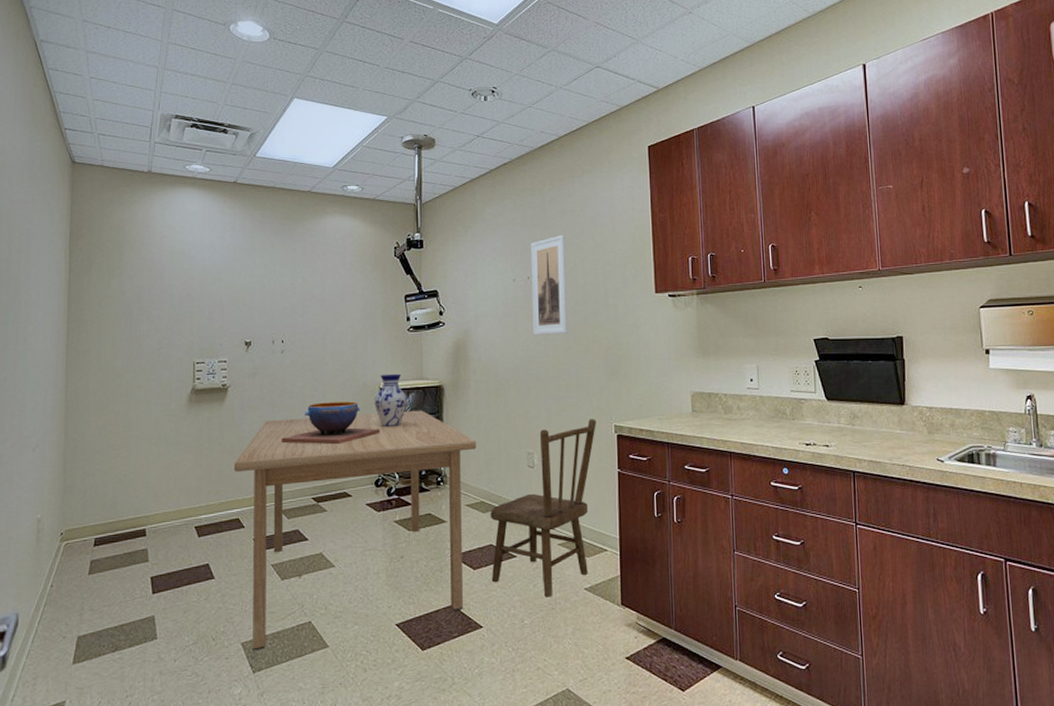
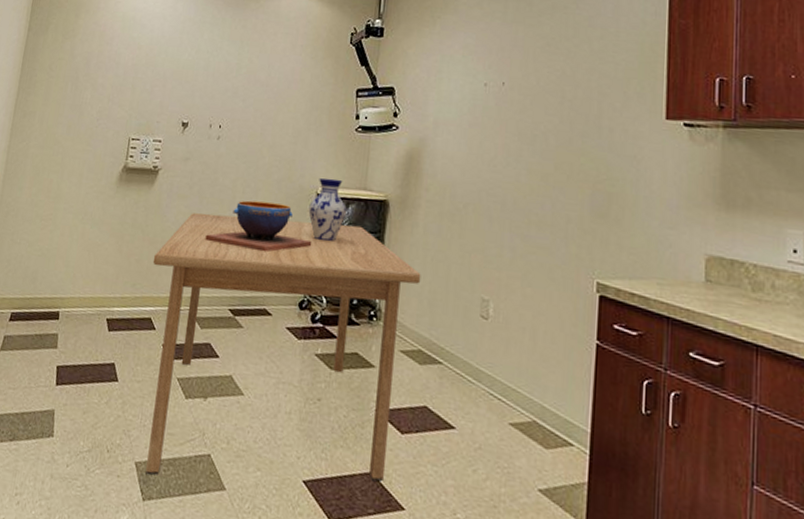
dining chair: present [490,419,596,597] -> none [421,269,573,491]
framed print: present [531,235,568,335] -> none [502,35,554,157]

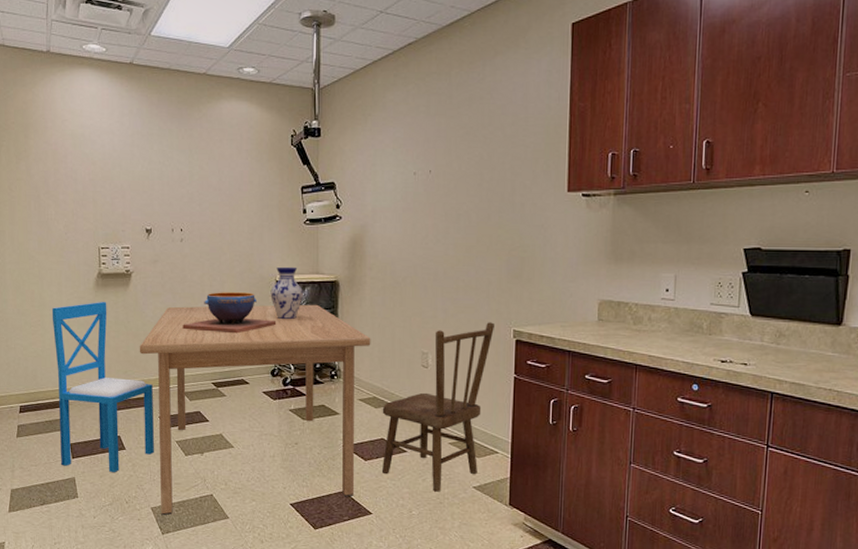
dining chair: none [42,199,162,411] -> present [51,302,154,473]
dining chair: none [421,269,573,491] -> present [381,322,494,492]

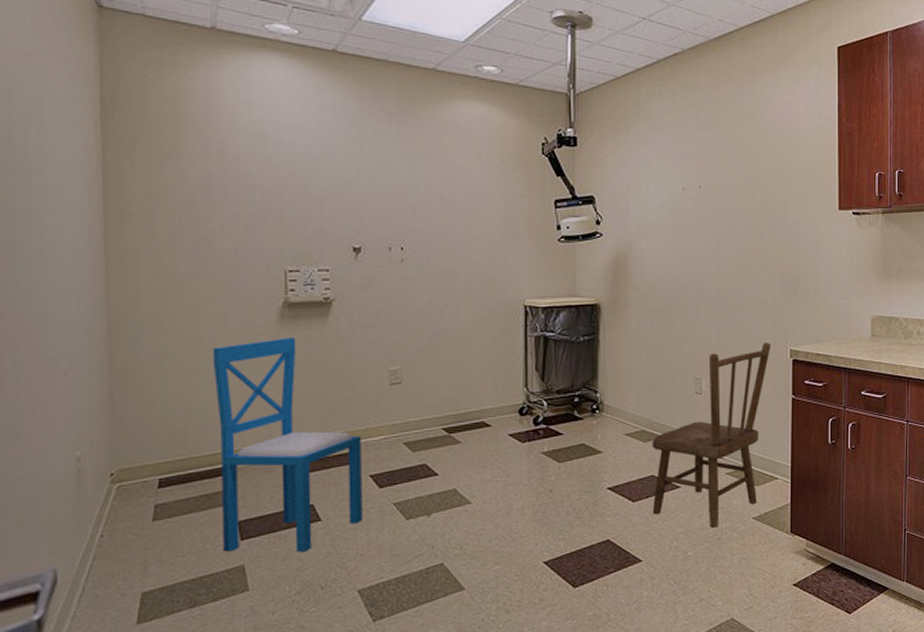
table: present [139,304,371,516] -> none [342,331,638,598]
decorative bowl: present [182,292,277,334] -> none [403,320,525,369]
vase: present [270,266,303,320] -> none [517,289,557,350]

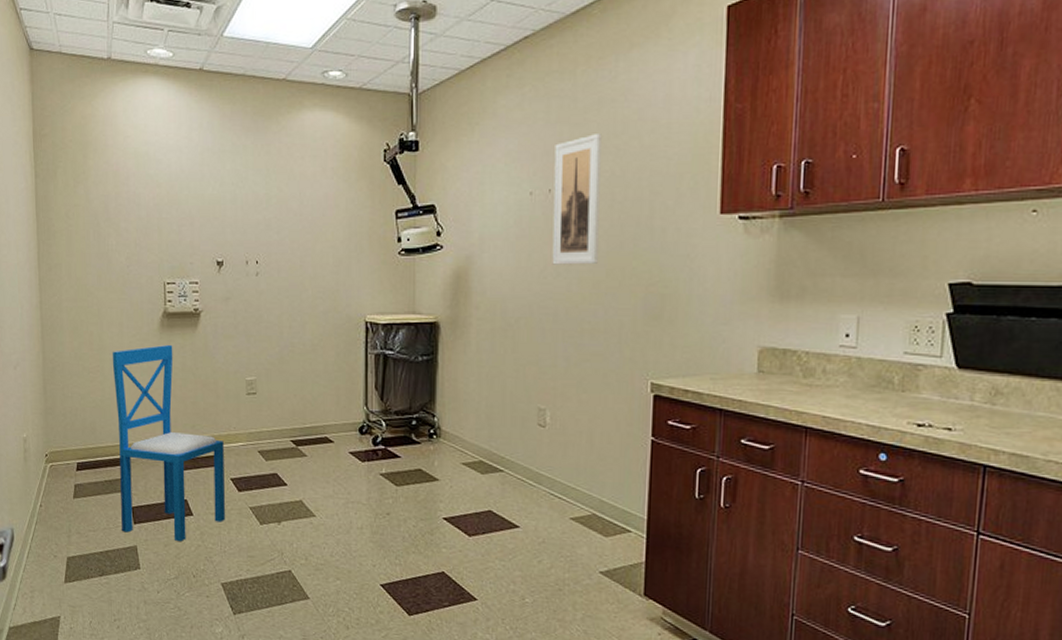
dining chair: present [652,342,770,528] -> none [488,373,627,577]
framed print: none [703,140,743,251] -> present [552,134,602,265]

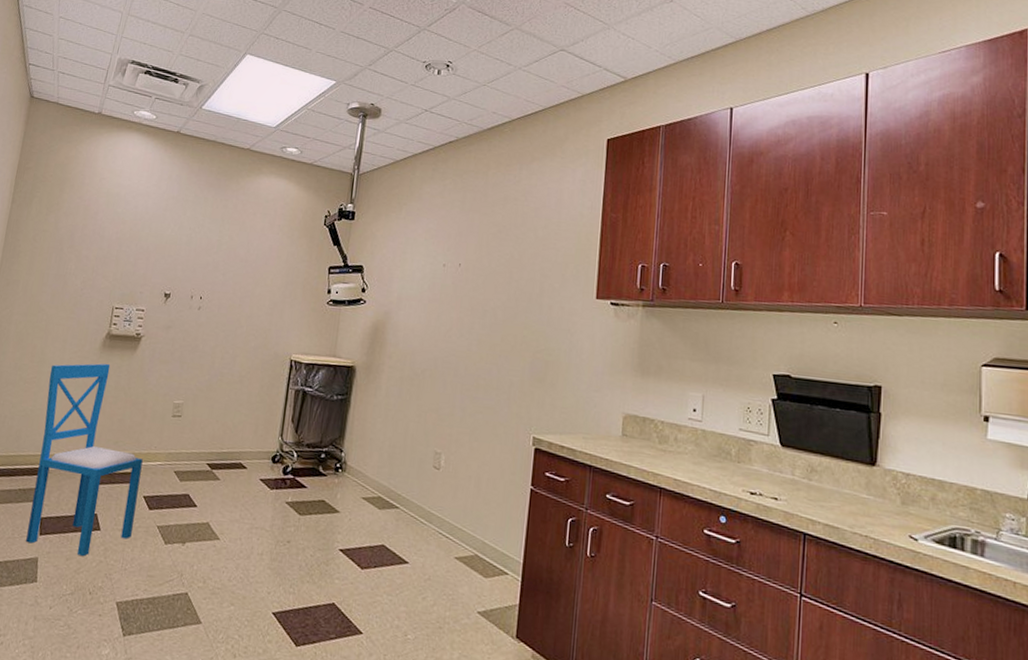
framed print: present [552,134,602,265] -> none [457,223,505,330]

